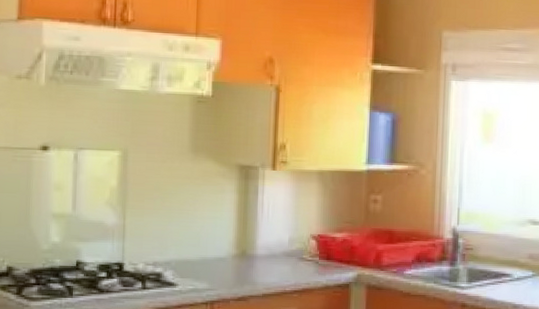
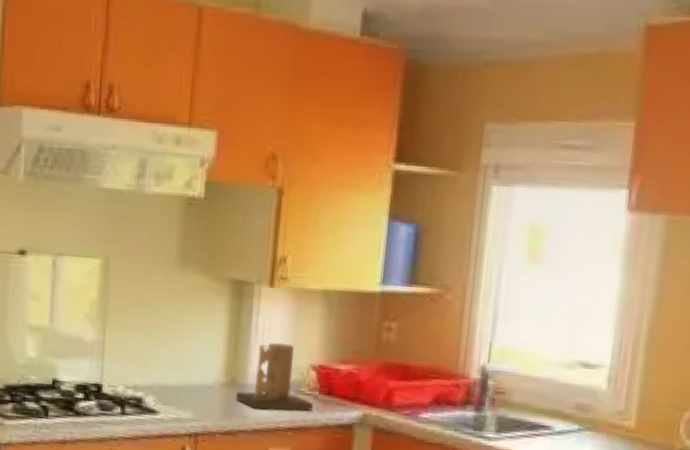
paper towel roll: none [247,217,315,277] -> present [236,342,314,411]

